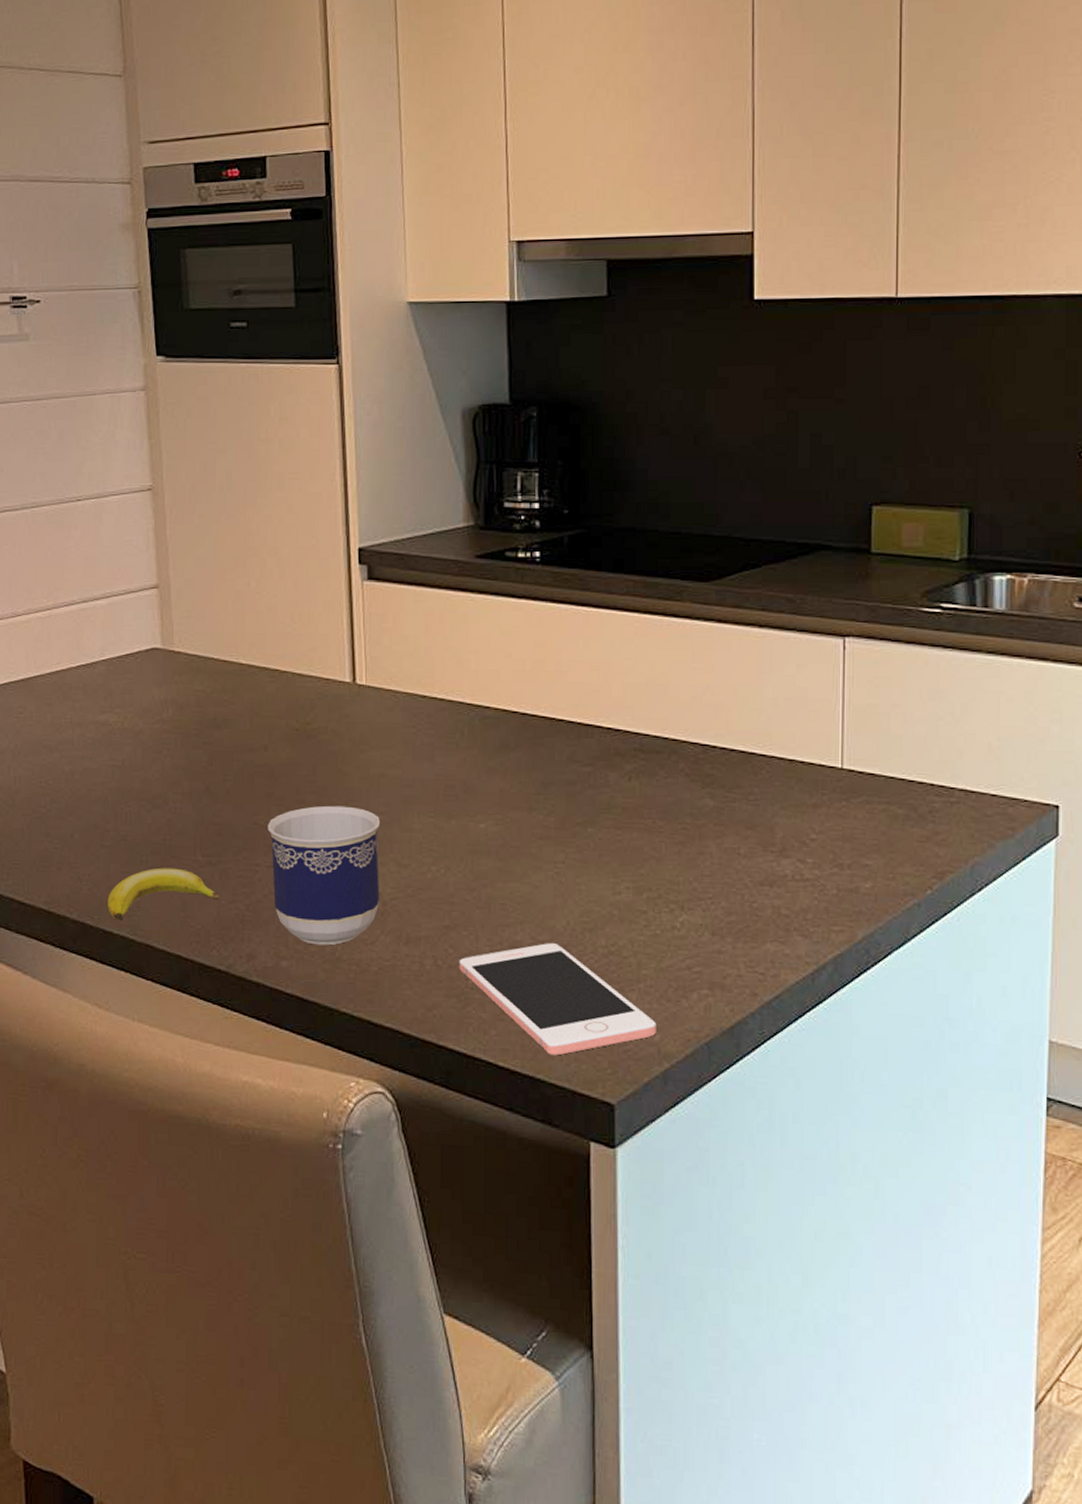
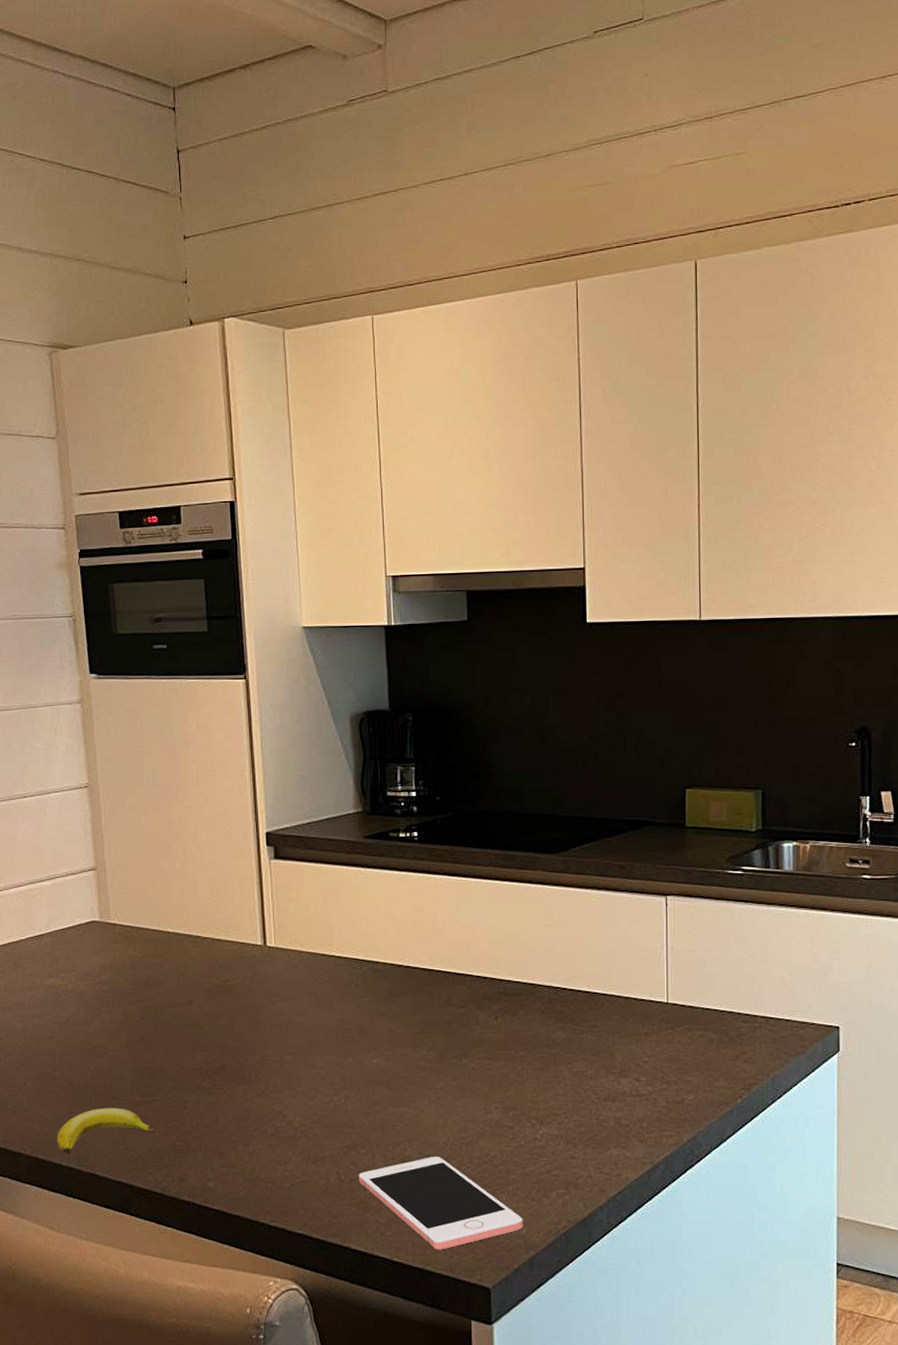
cup: present [268,805,380,946] -> none [194,1049,291,1167]

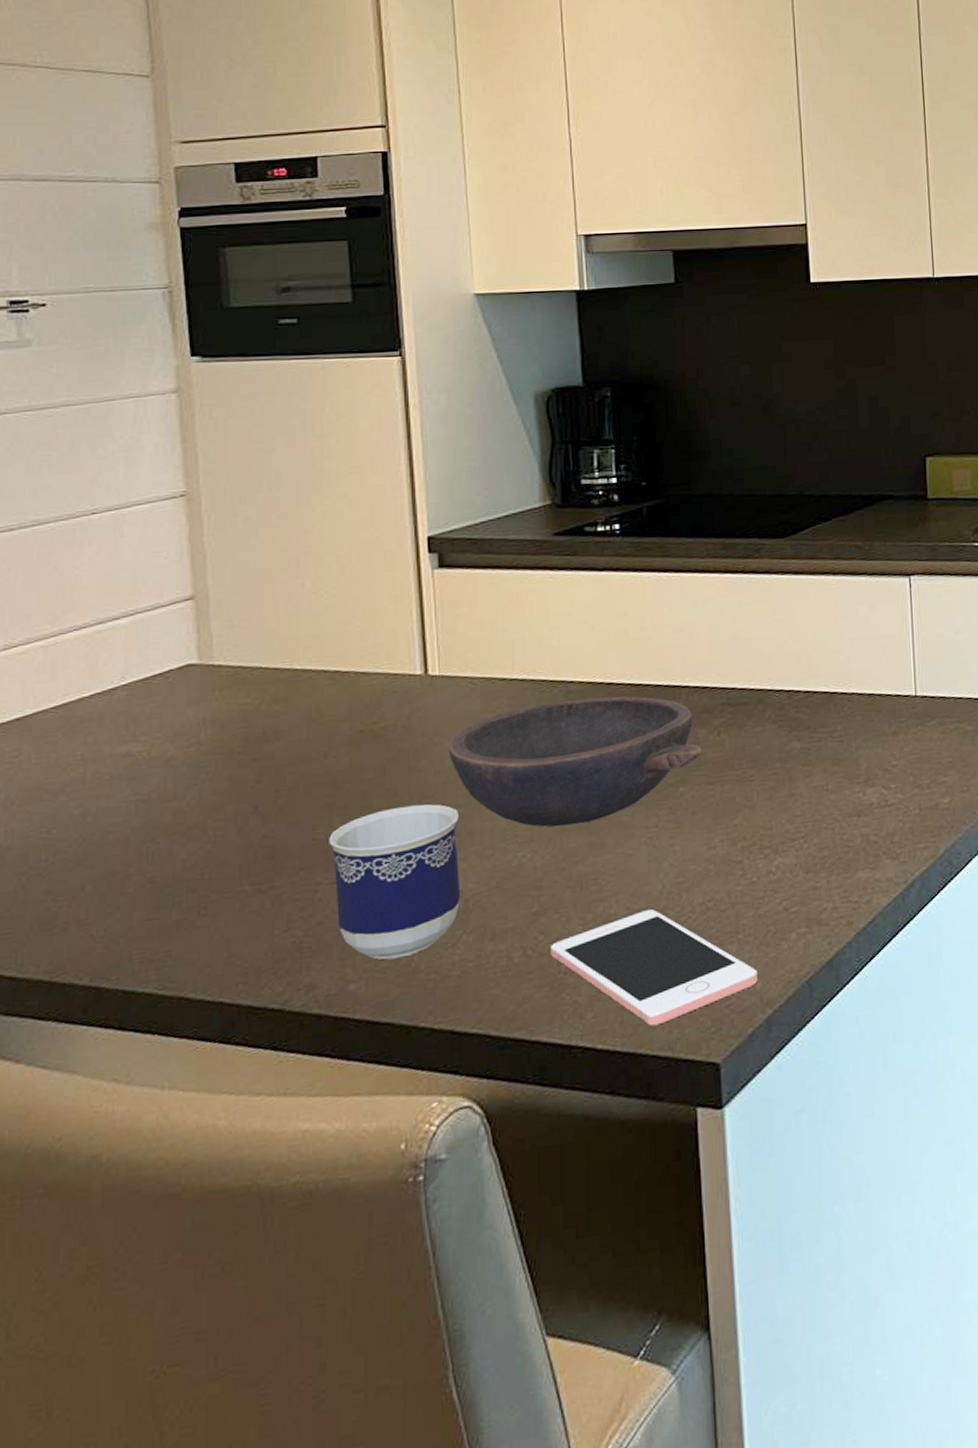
banana: present [57,1107,155,1154] -> none [129,903,273,976]
cup: none [194,1049,291,1167] -> present [329,804,461,960]
bowl: none [282,978,482,1080] -> present [448,696,702,827]

